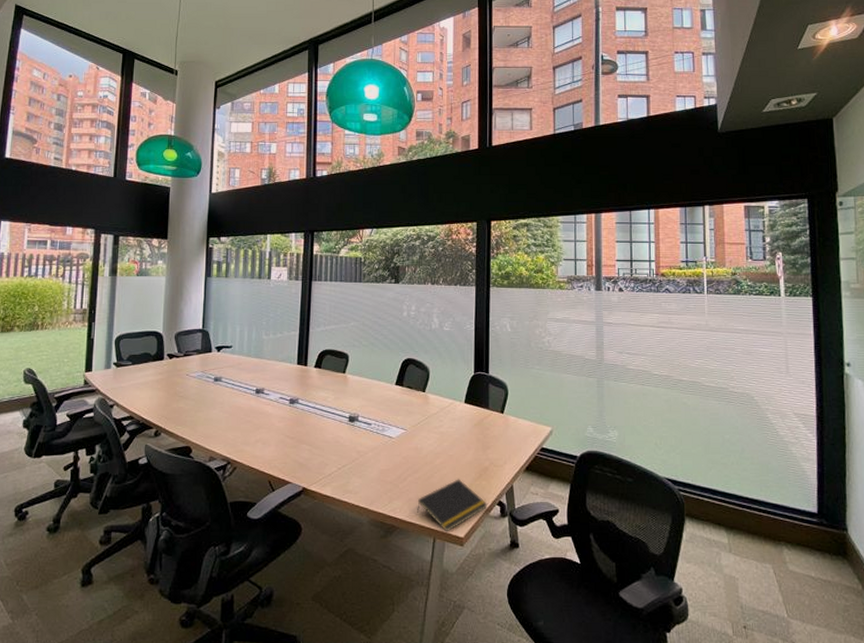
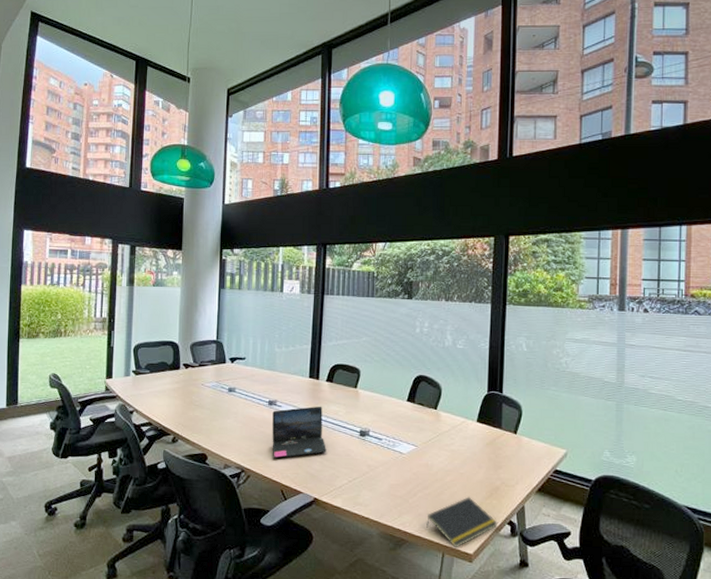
laptop: none [259,392,315,448] -> present [272,406,326,459]

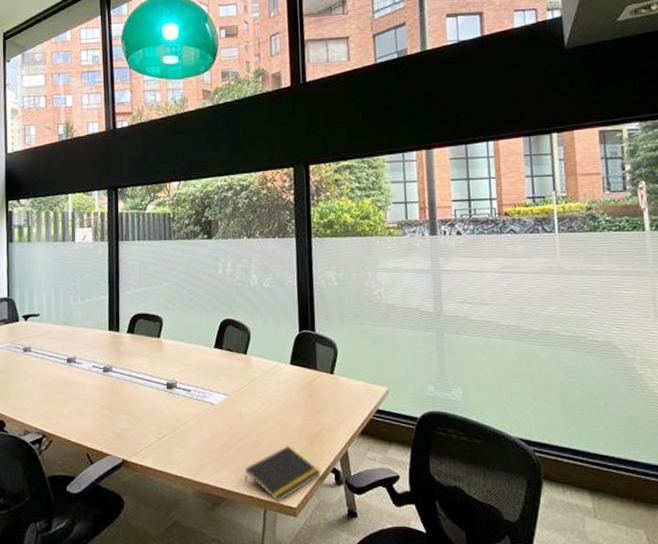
laptop: present [272,406,326,459] -> none [72,359,132,420]

